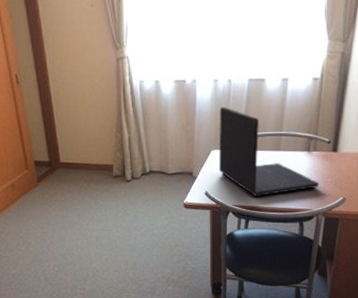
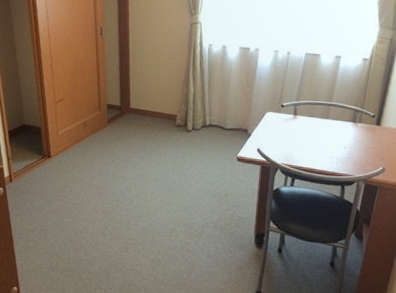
laptop: present [218,106,319,196] -> none [271,74,362,158]

